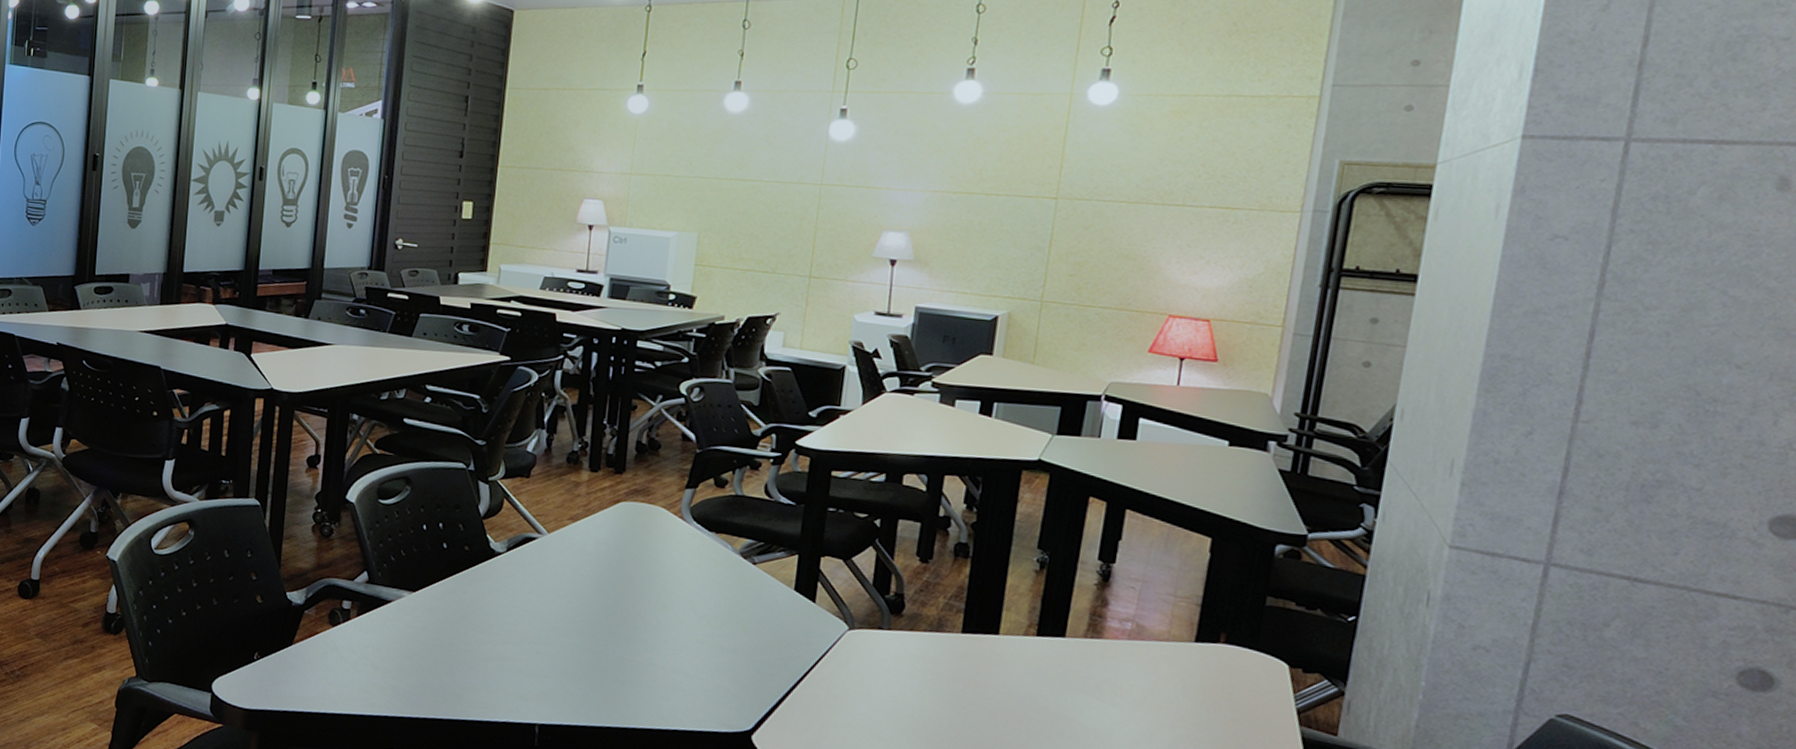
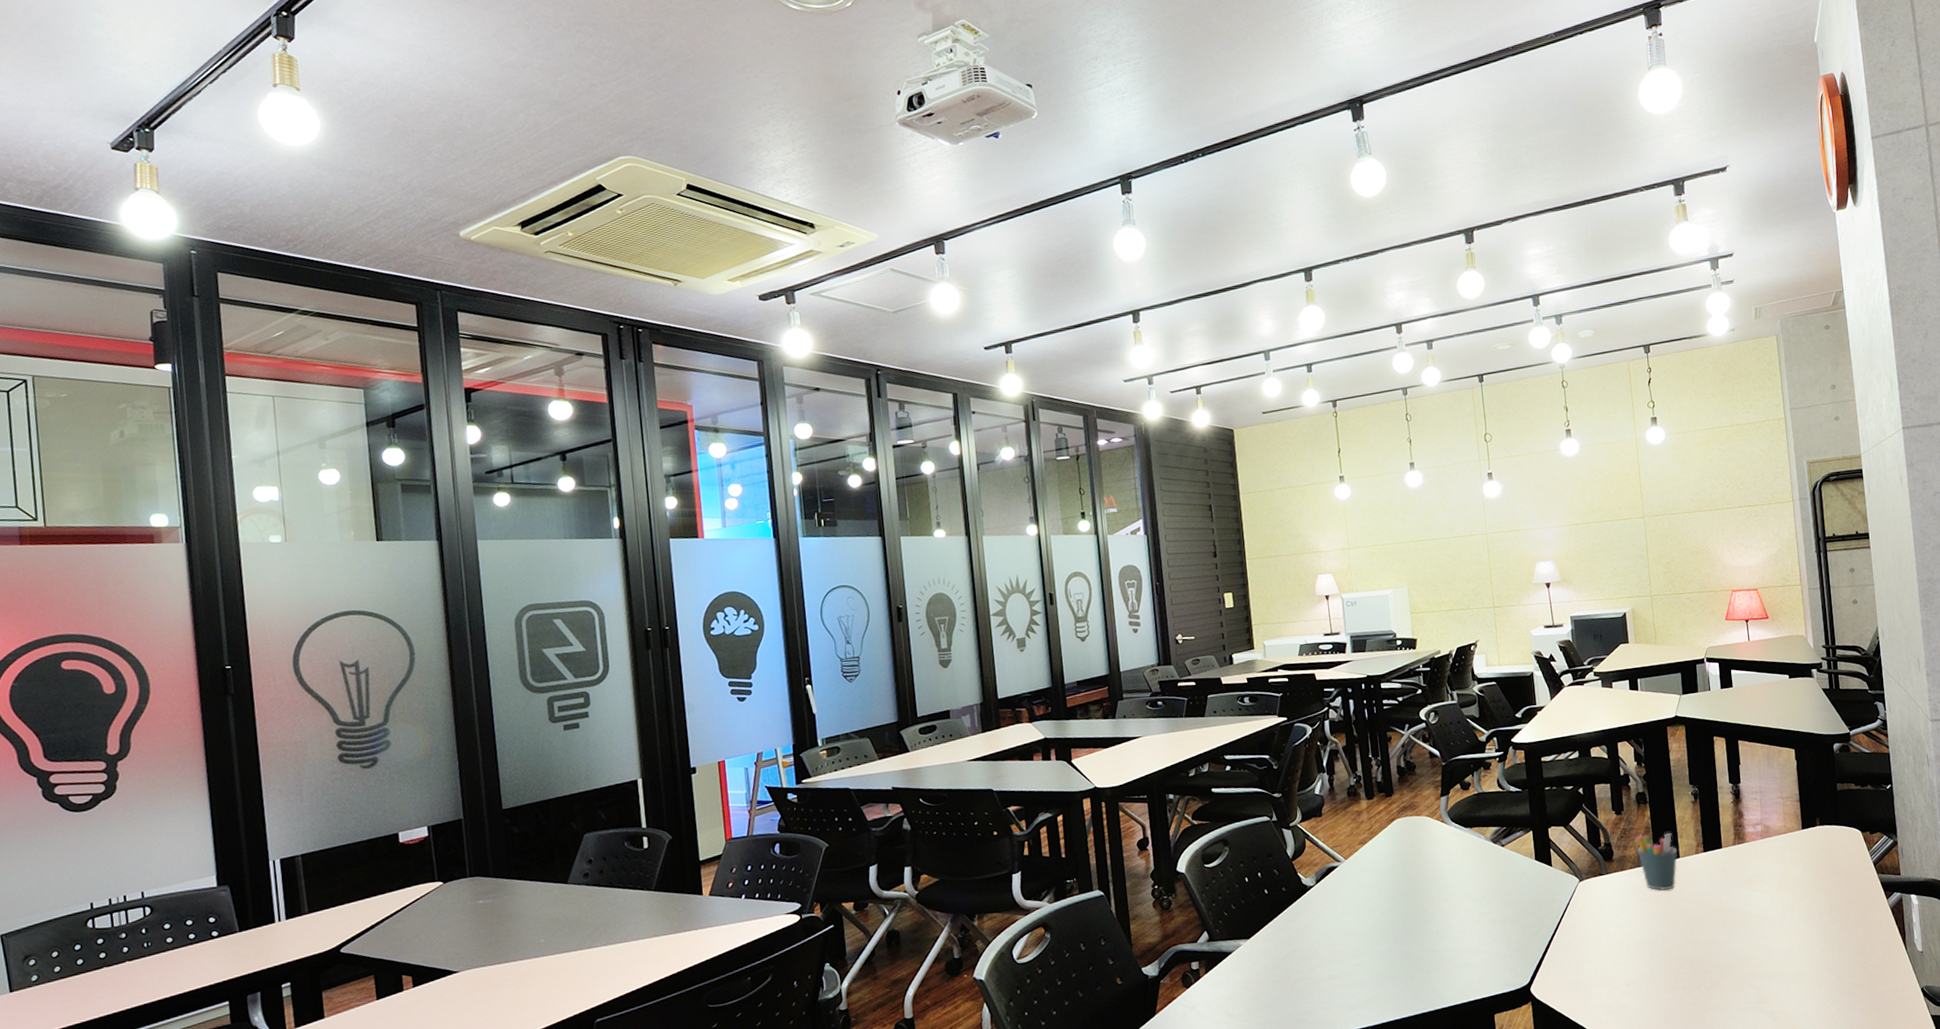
pen holder: none [939,595,999,669] -> present [1636,833,1678,890]

